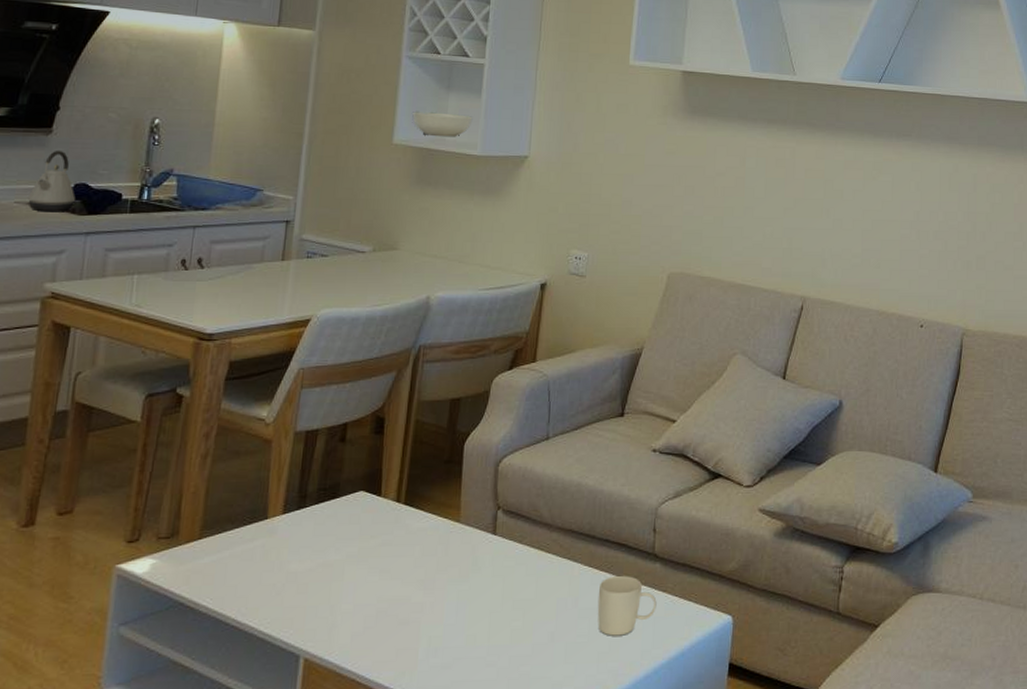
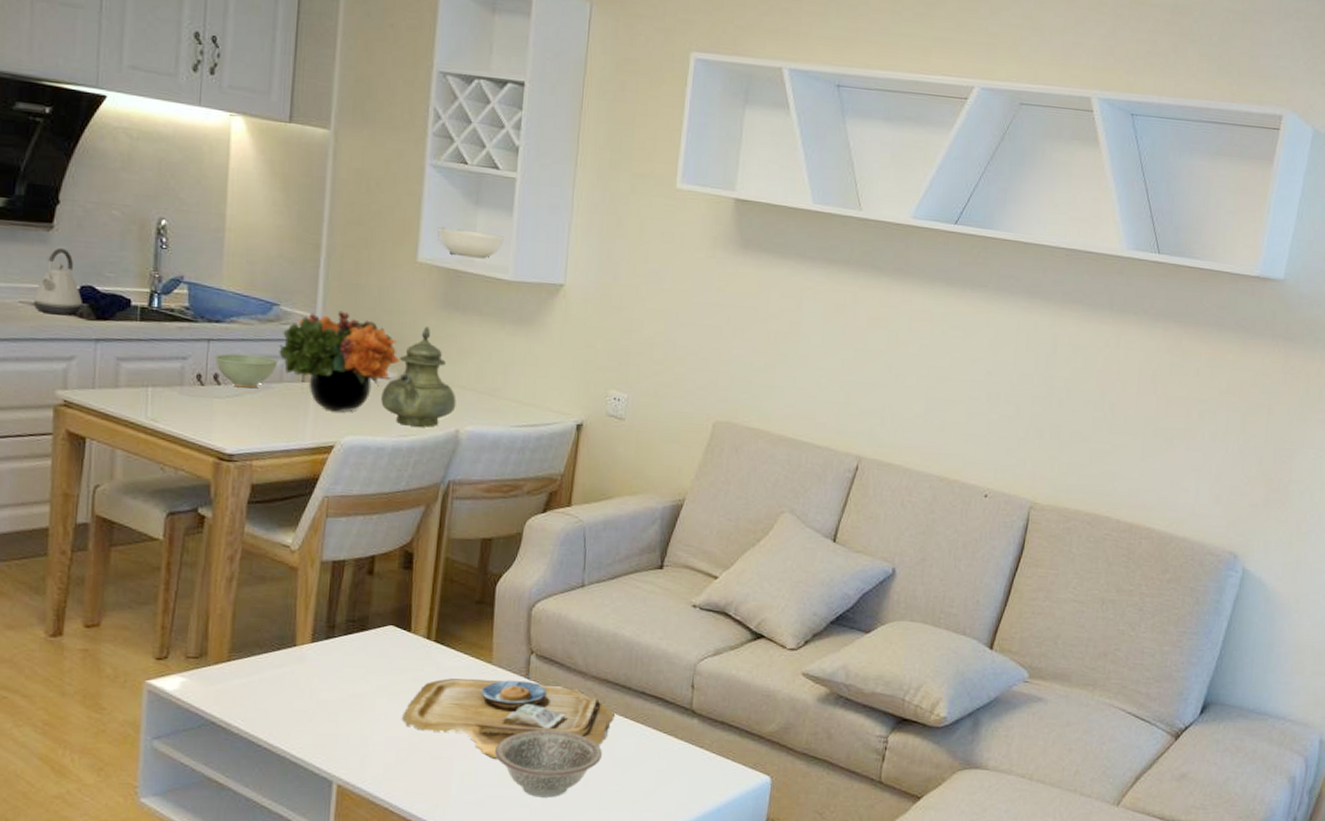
bowl: none [199,238,260,270] -> present [214,353,278,389]
flower arrangement: none [260,192,375,286] -> present [279,311,400,412]
teapot: none [356,202,428,296] -> present [381,326,457,427]
tray: none [371,529,581,621] -> present [402,673,616,760]
decorative bowl: none [461,585,568,656] -> present [494,729,602,798]
mug: present [597,575,657,636] -> none [632,728,694,787]

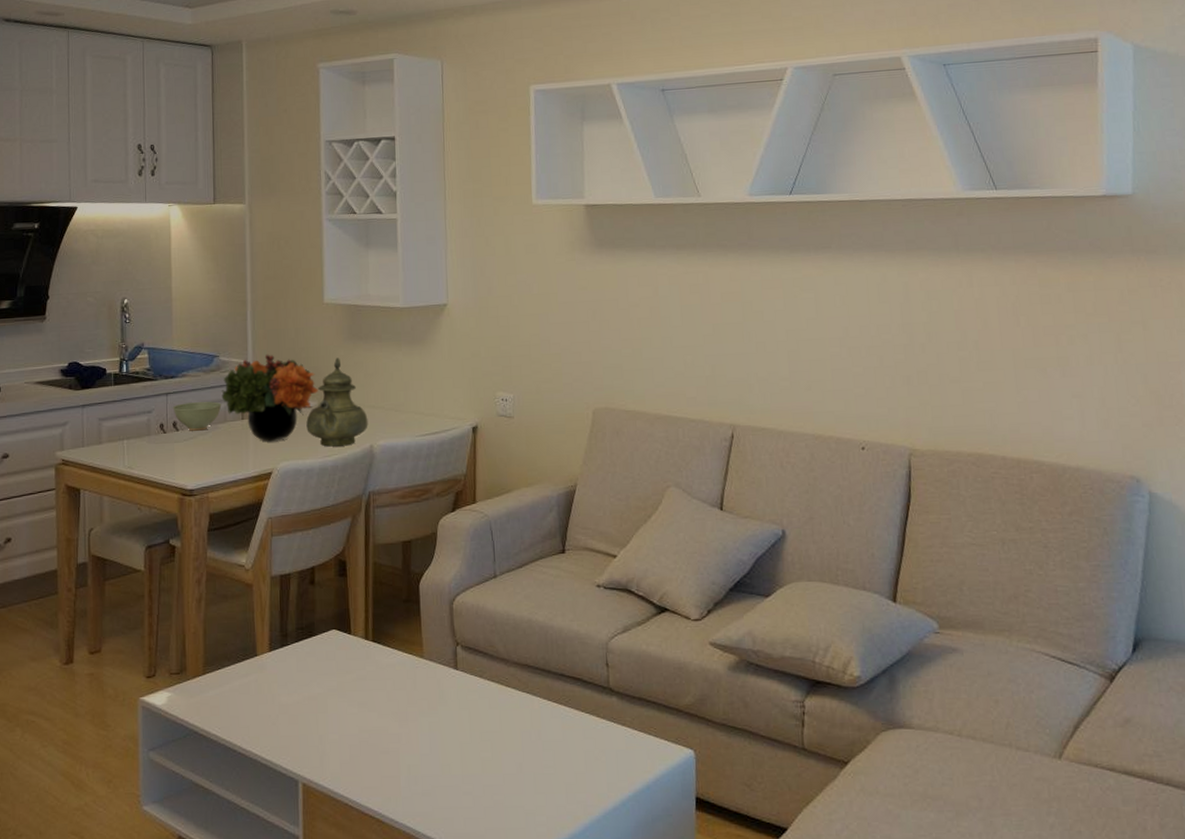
kettle: present [33,247,82,316] -> none [35,334,70,390]
tray: present [402,673,616,760] -> none [351,664,540,751]
bowl: present [438,227,504,259] -> none [338,269,392,293]
decorative bowl: present [494,729,602,798] -> none [434,717,532,785]

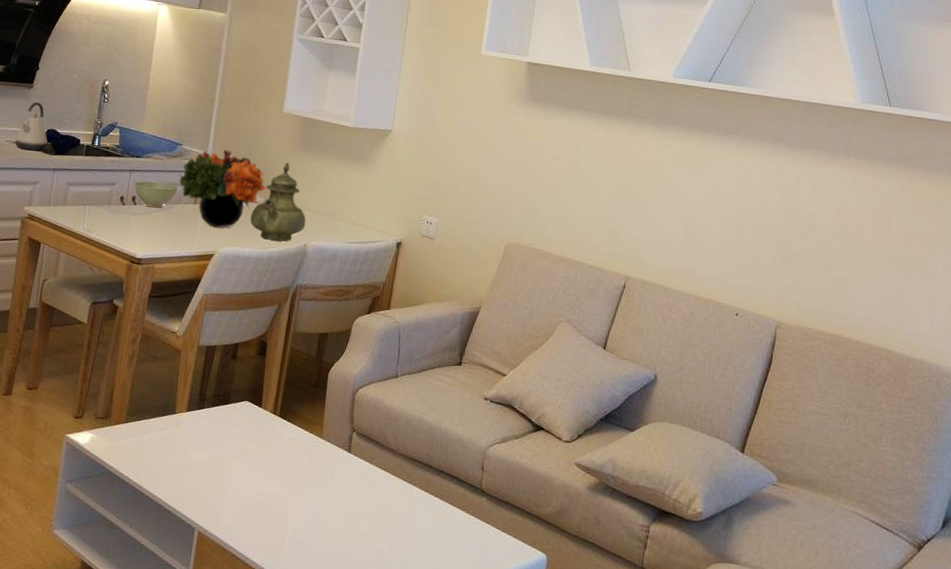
kettle: none [35,334,70,390] -> present [15,101,48,151]

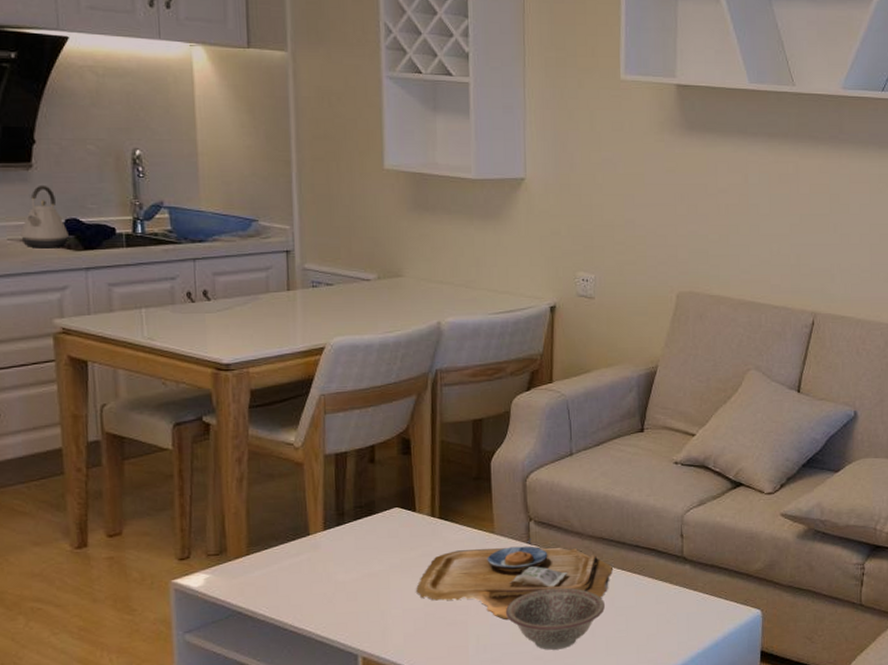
bowl: present [134,181,178,208] -> none [201,270,263,301]
flower arrangement: present [179,149,266,228] -> none [262,221,378,314]
teapot: present [250,162,306,242] -> none [364,228,436,322]
tray: none [251,448,419,521] -> present [416,538,614,621]
decorative bowl: none [320,497,406,557] -> present [505,587,605,650]

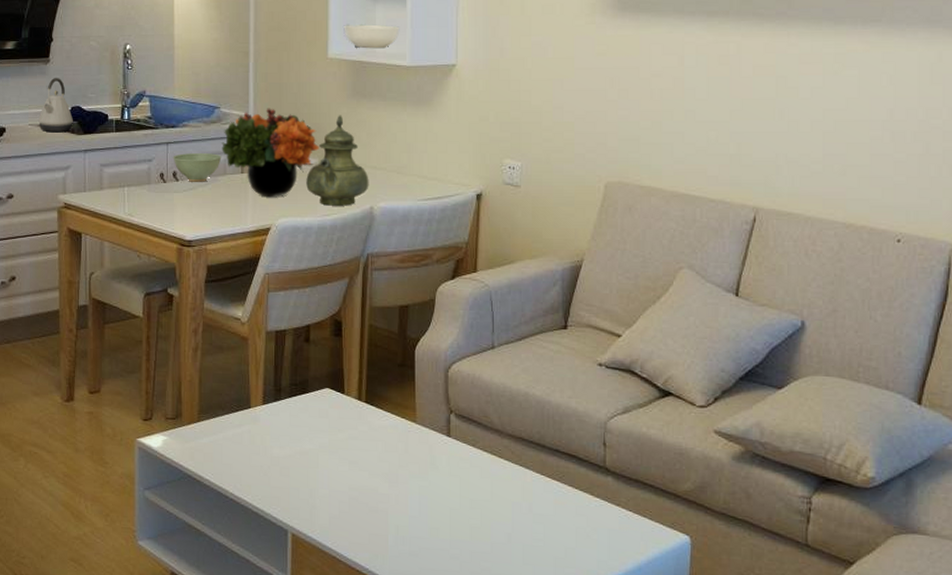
bowl: none [201,270,263,301] -> present [172,153,222,182]
flower arrangement: none [262,221,378,314] -> present [222,108,319,196]
teapot: none [364,228,436,322] -> present [306,115,369,206]
bowl: none [400,135,464,161] -> present [343,24,400,49]
tray: present [416,538,614,621] -> none [342,431,533,514]
decorative bowl: present [505,587,605,650] -> none [424,485,522,551]

